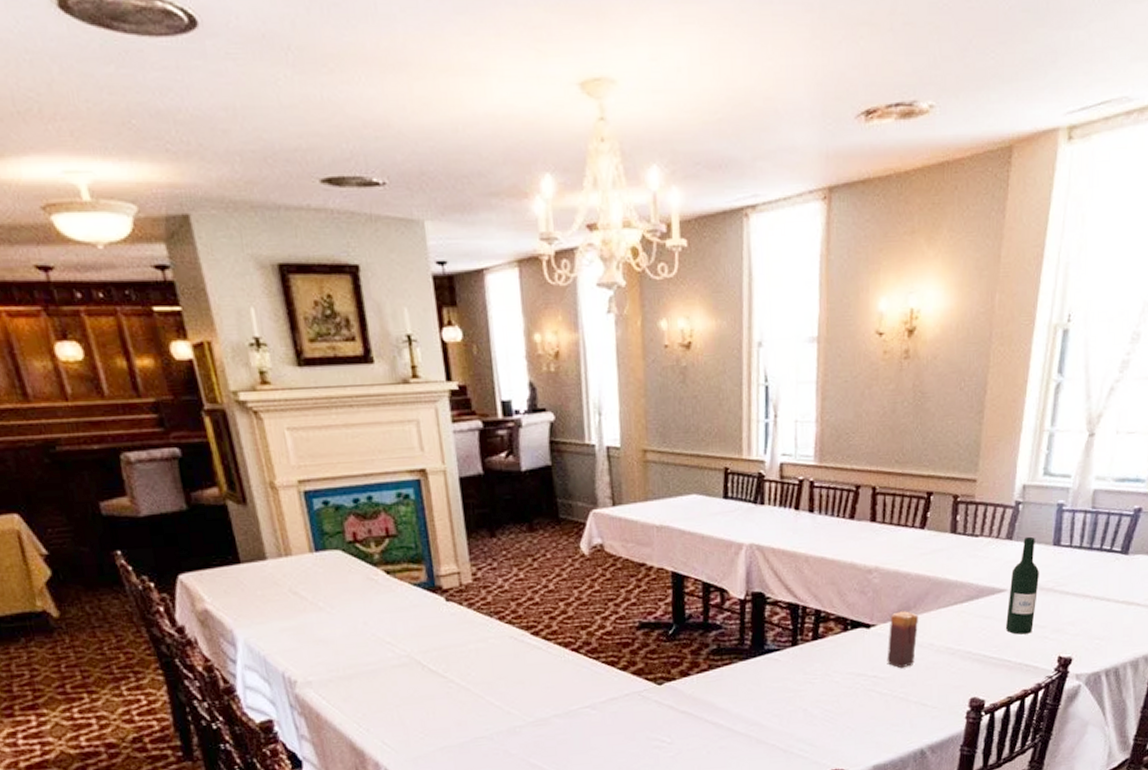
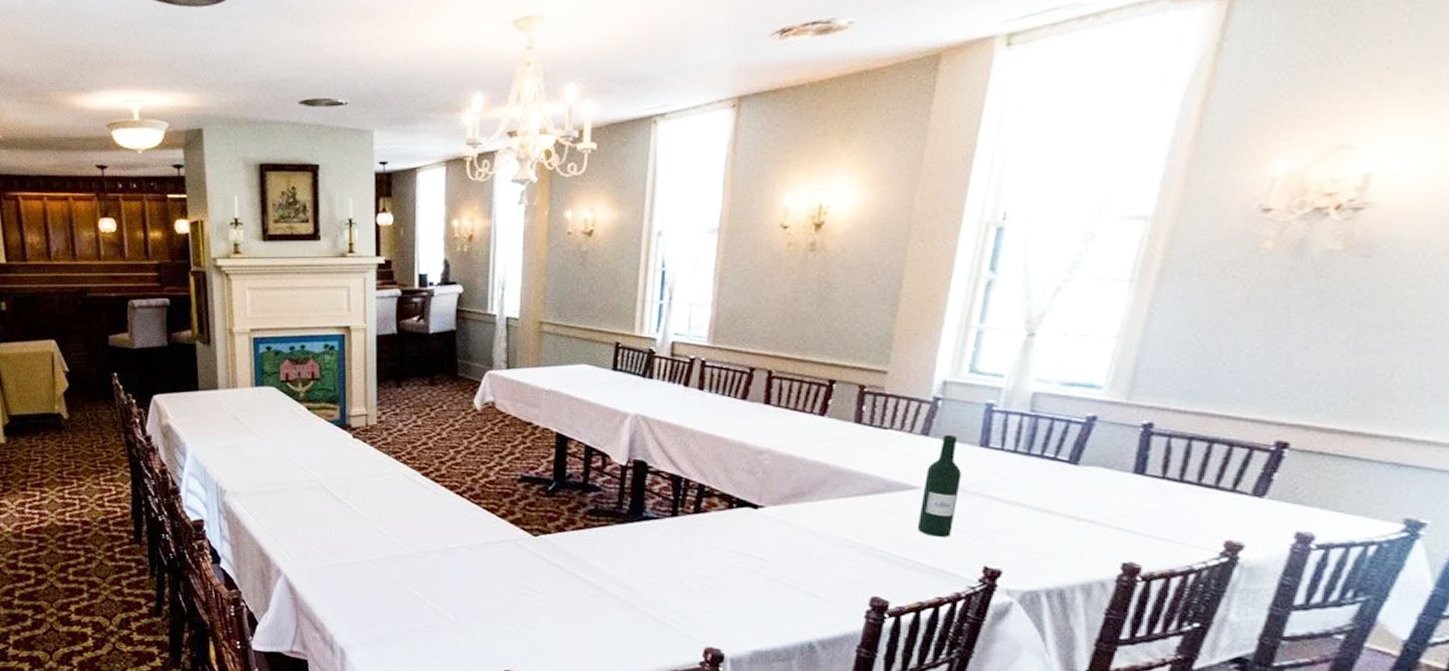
candle: present [887,611,919,669] -> none [775,496,814,555]

